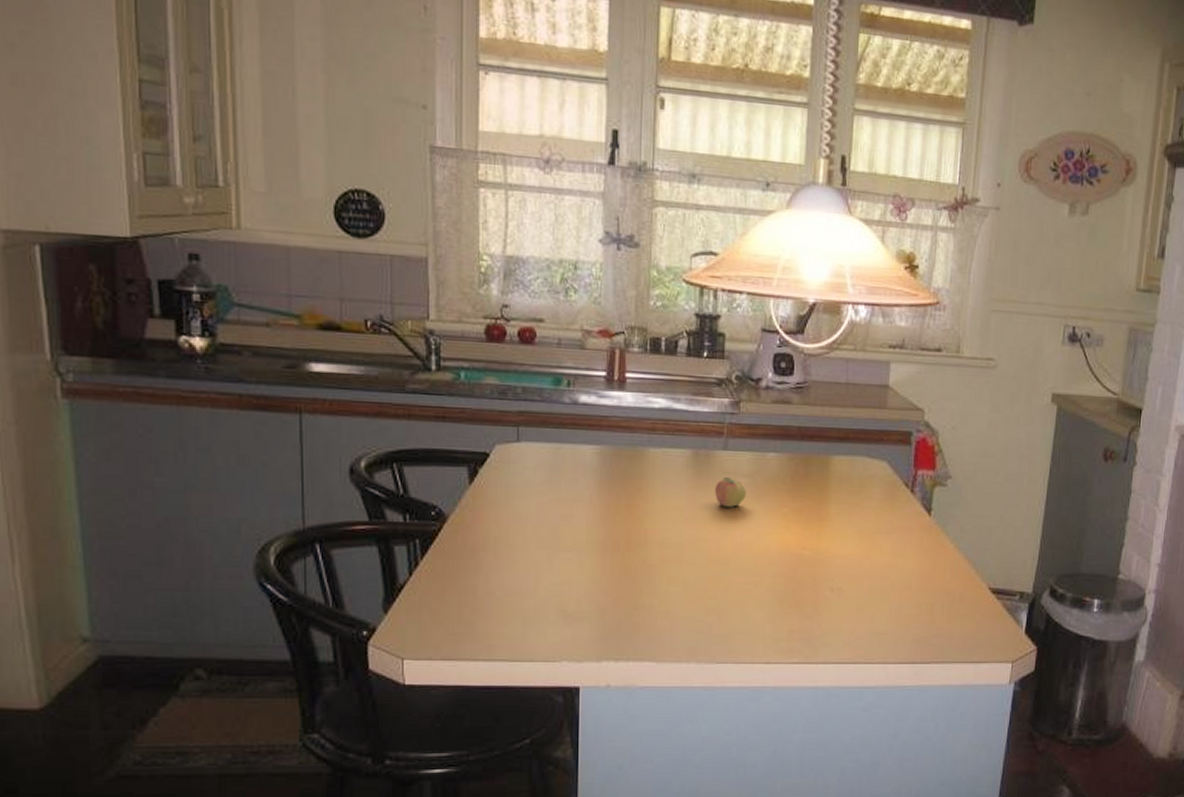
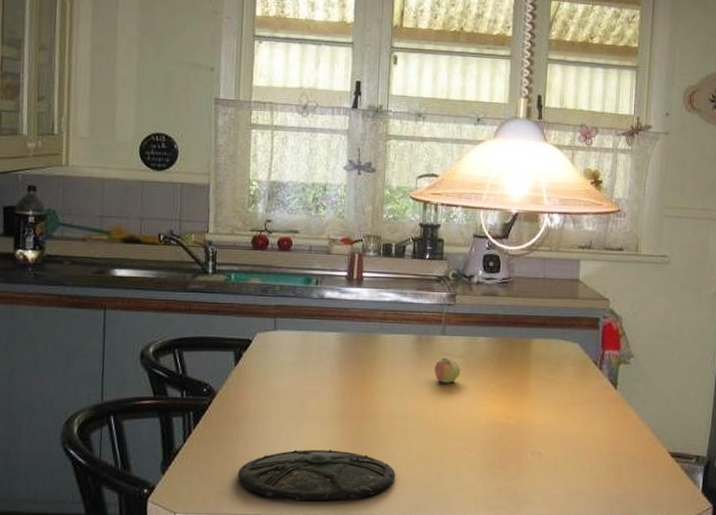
plate: none [477,584,670,646] -> present [237,449,396,503]

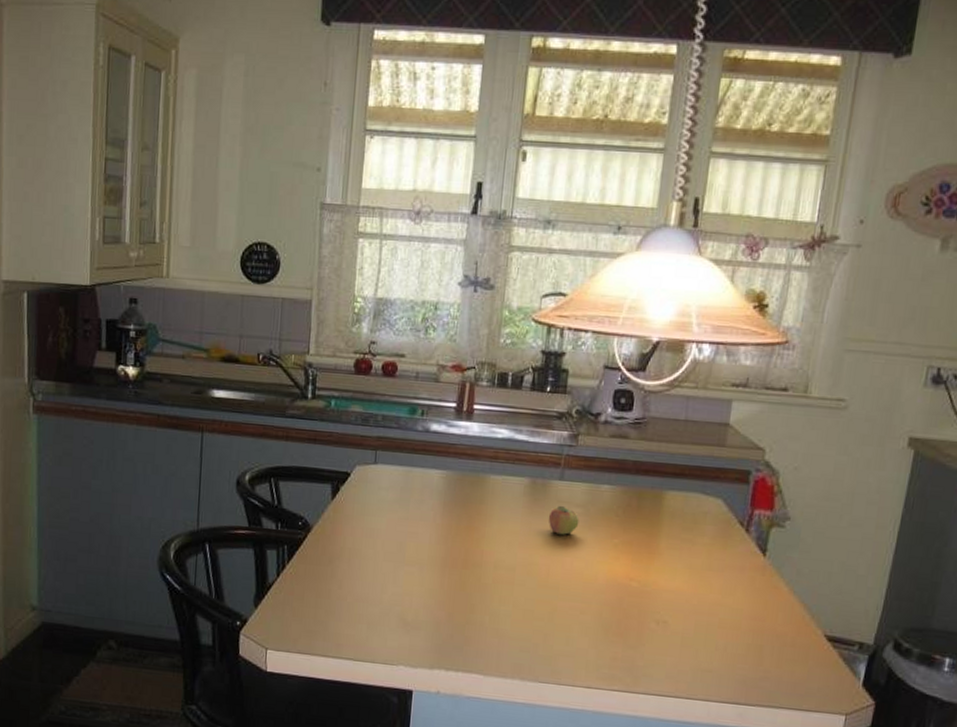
plate: present [237,449,396,503] -> none [330,594,499,655]

